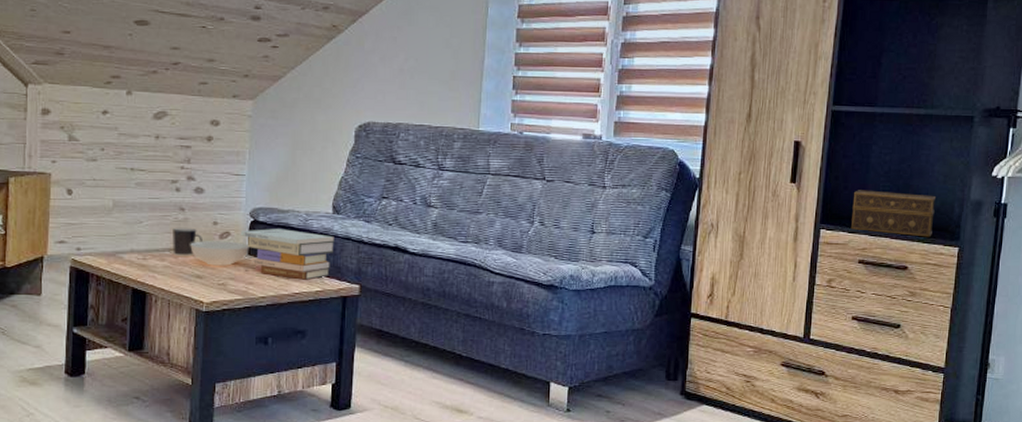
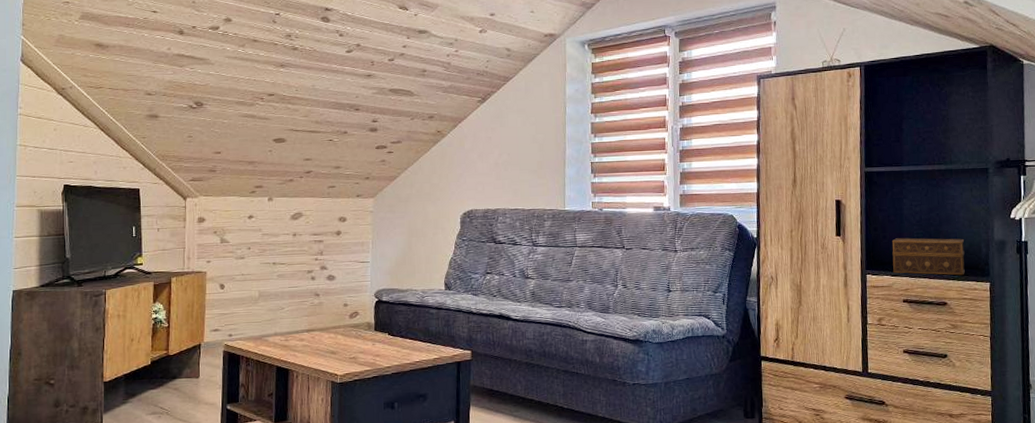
mug: present [173,227,202,258] -> none [310,310,335,337]
bowl: present [190,241,249,266] -> none [325,320,375,342]
books: present [240,229,334,280] -> none [367,306,448,350]

